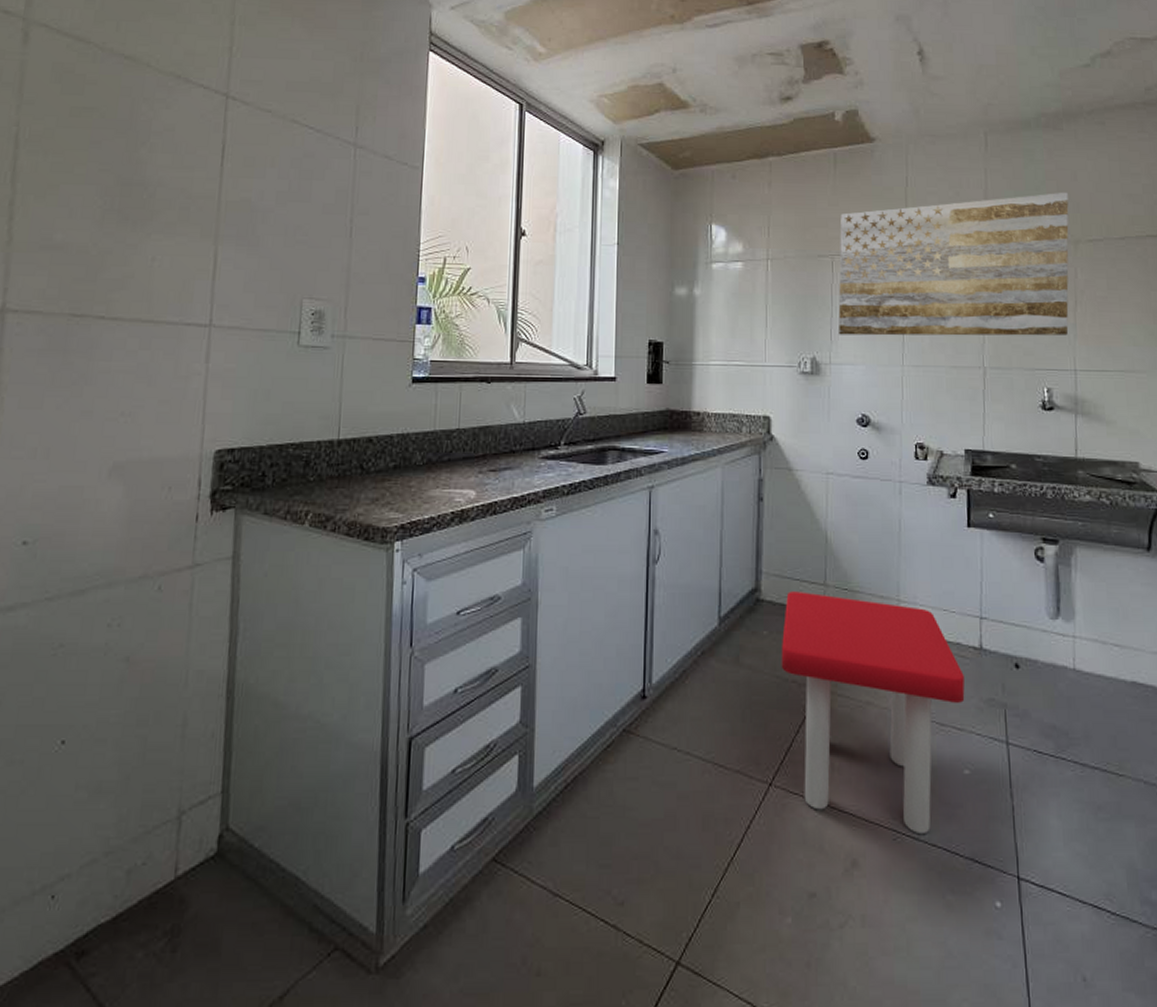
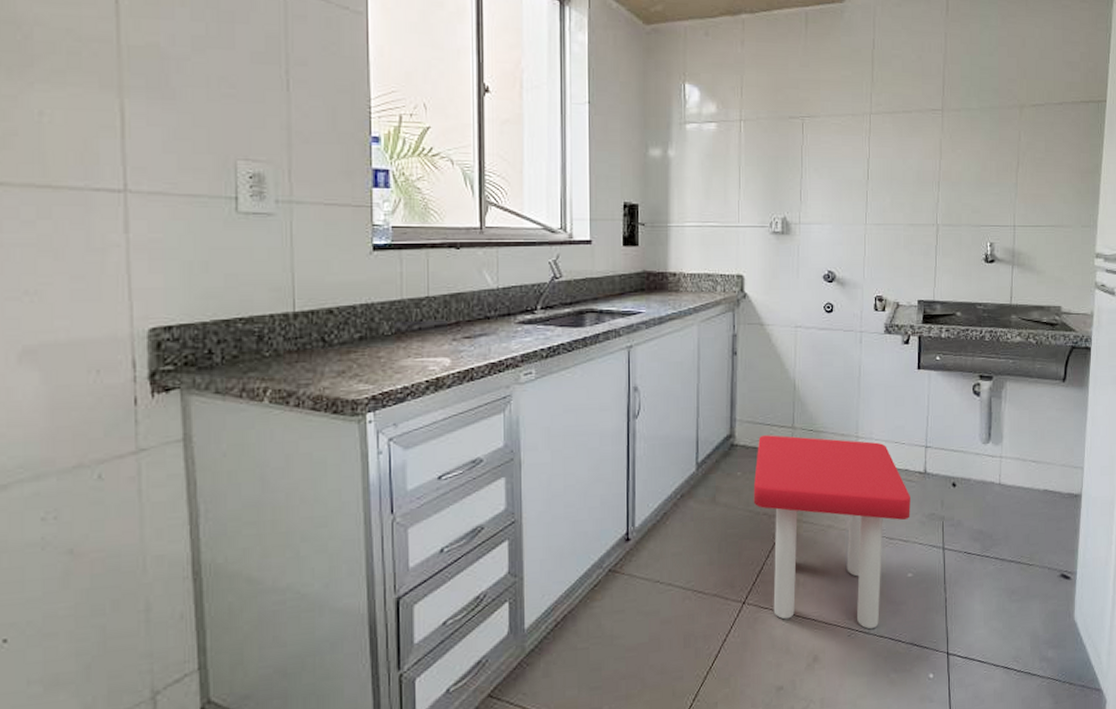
wall art: present [838,192,1069,336] -> none [808,58,1017,196]

